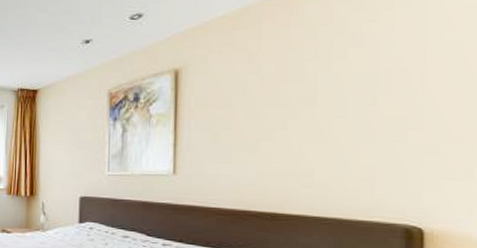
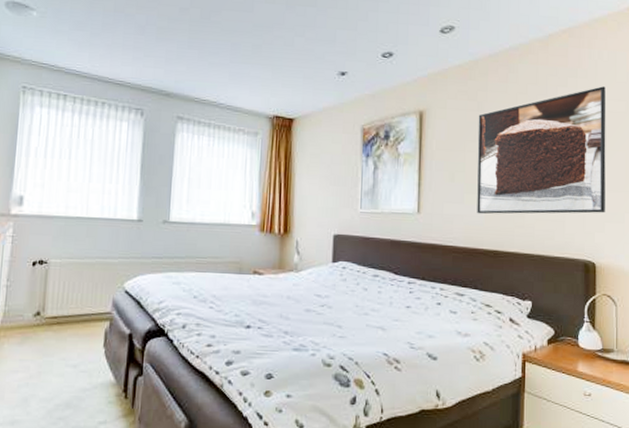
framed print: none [248,14,443,174] -> present [477,86,606,214]

